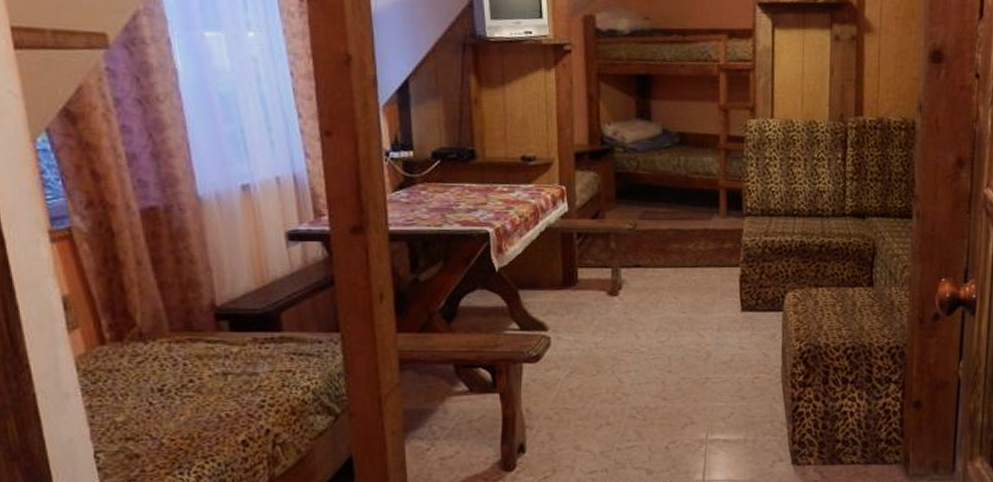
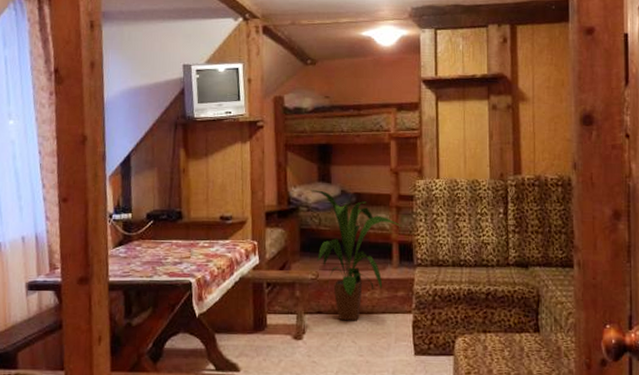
house plant: none [627,128,730,276] -> present [310,190,401,321]

